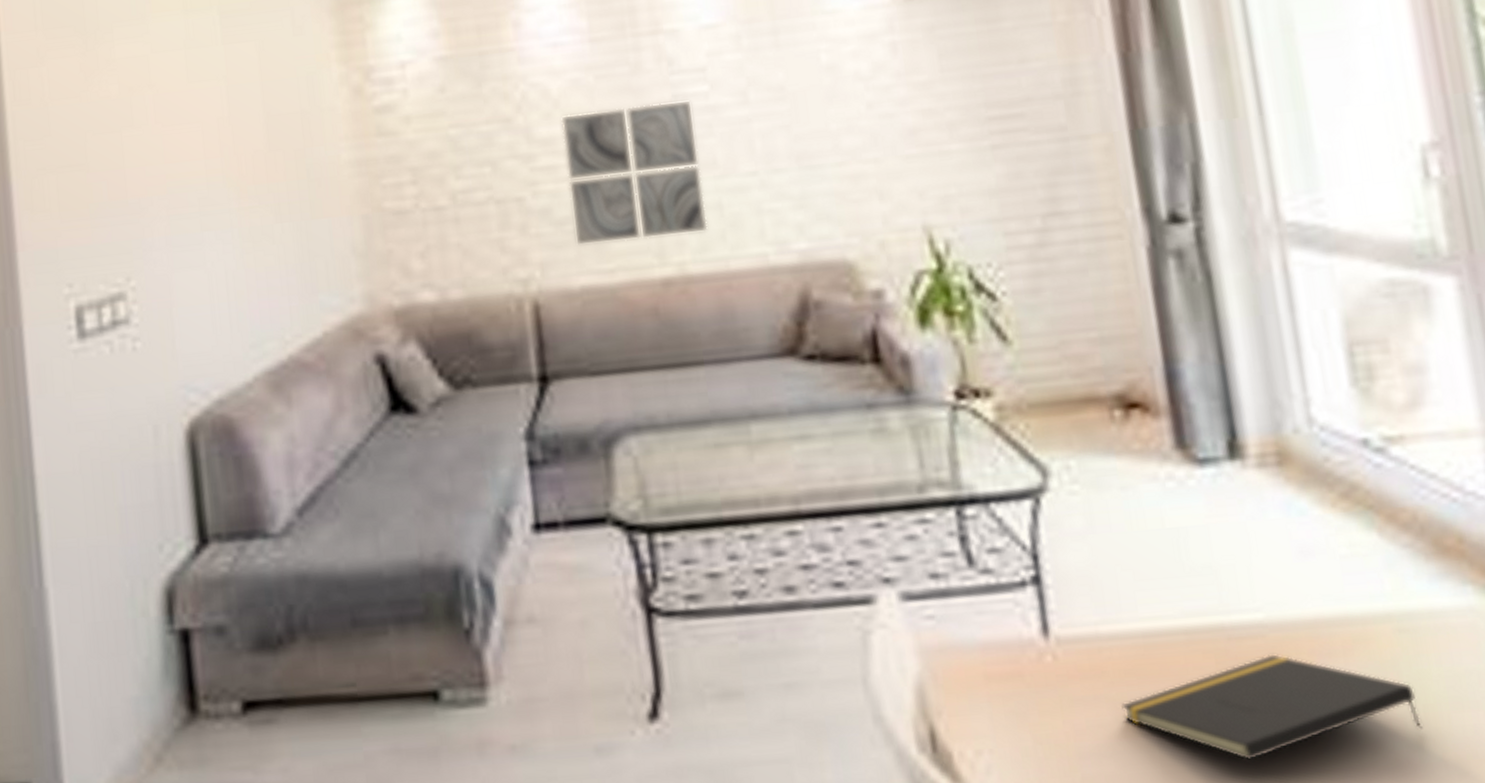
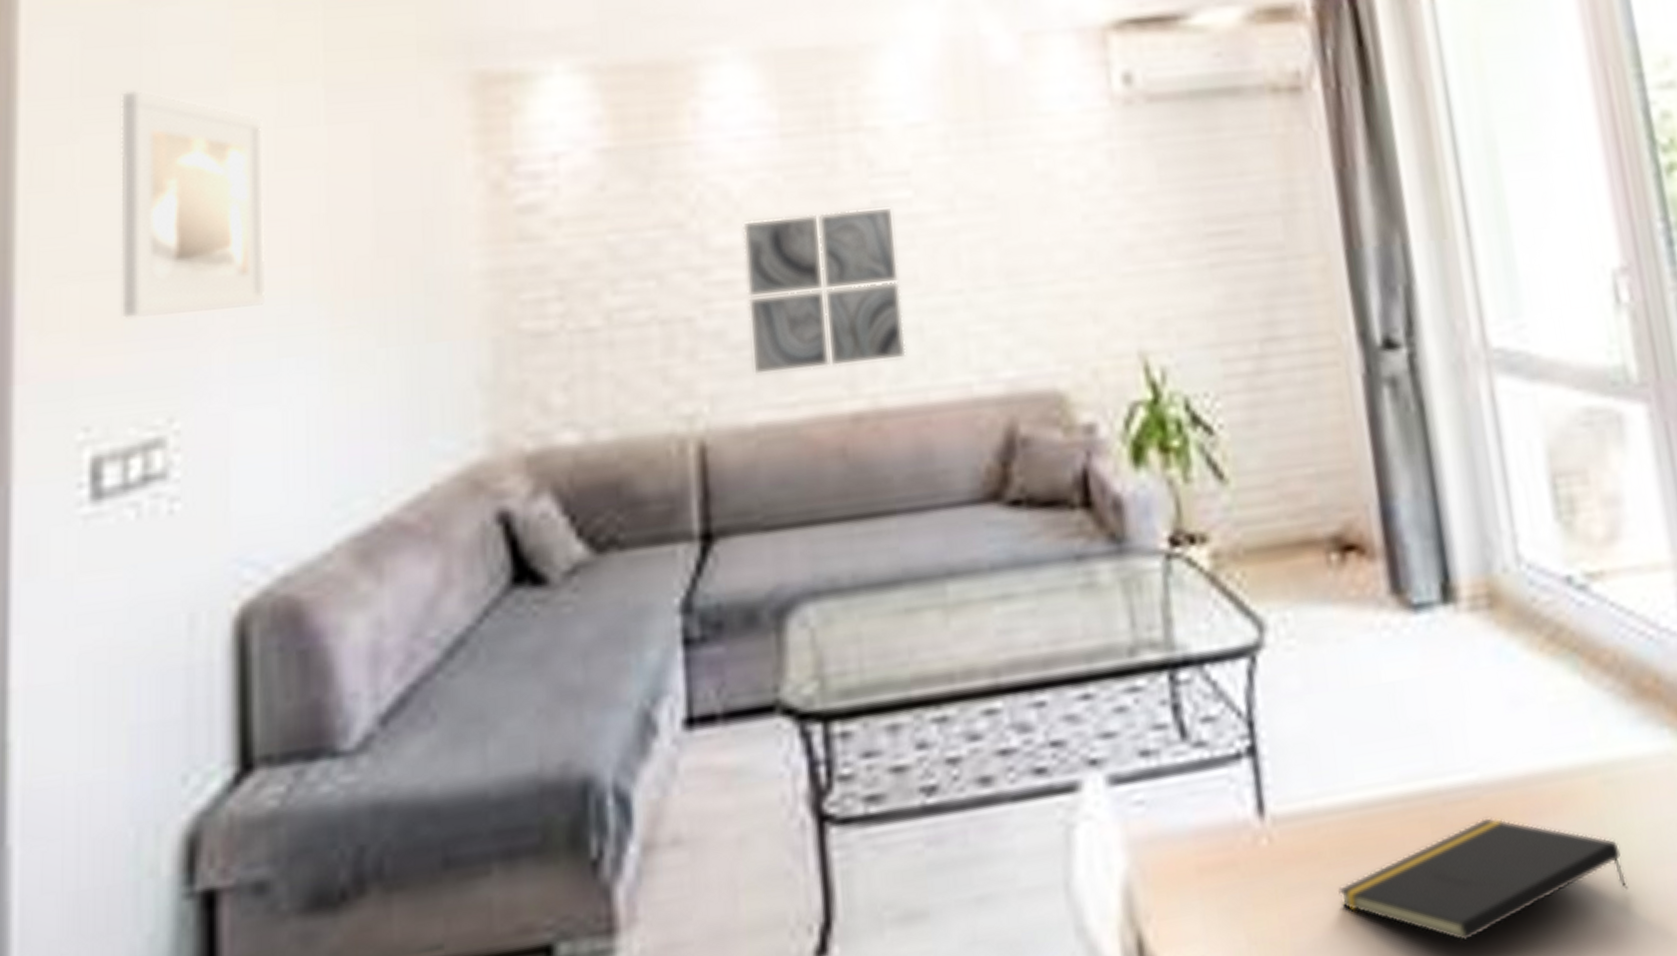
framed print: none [71,22,189,202] -> present [120,90,266,319]

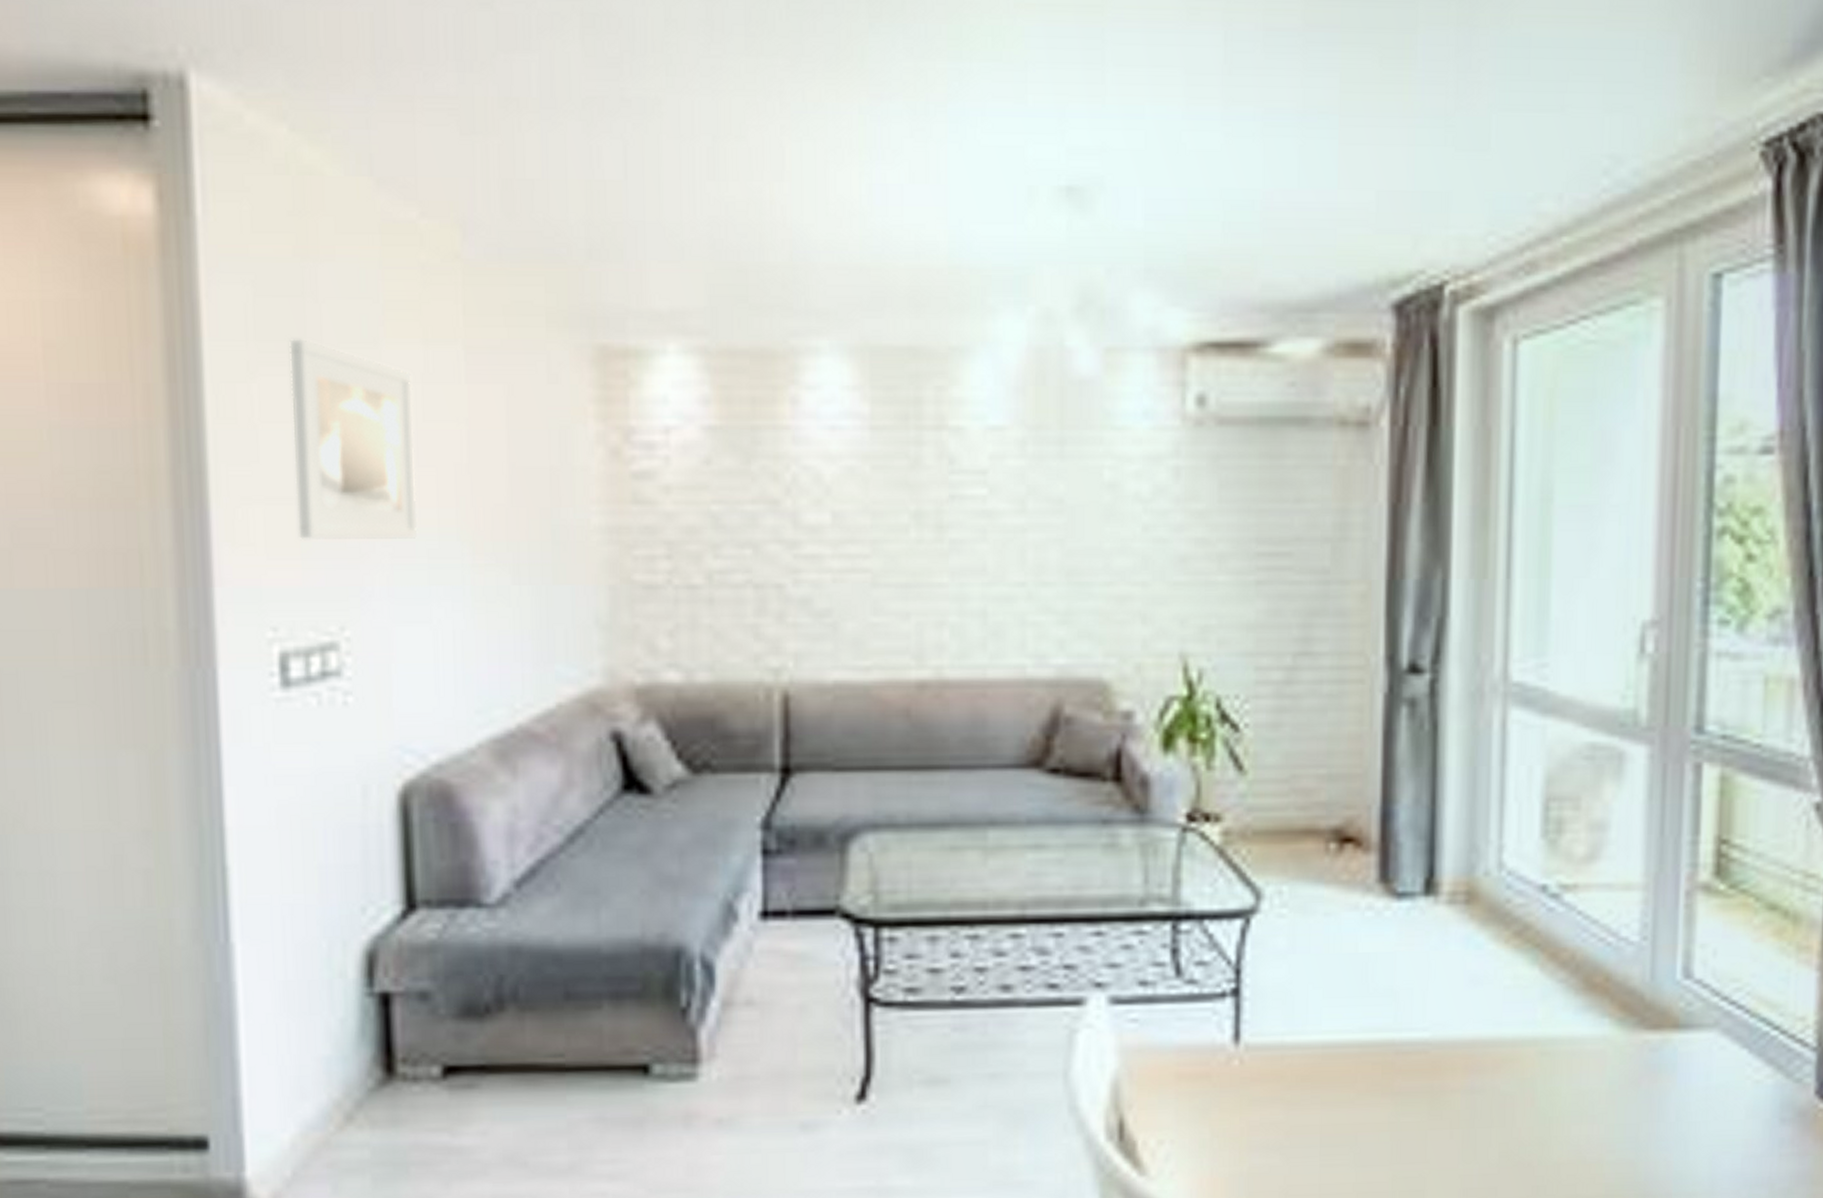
wall art: present [743,206,906,375] -> none [831,501,969,640]
notepad: present [1338,817,1628,943] -> none [1294,1068,1546,1159]

